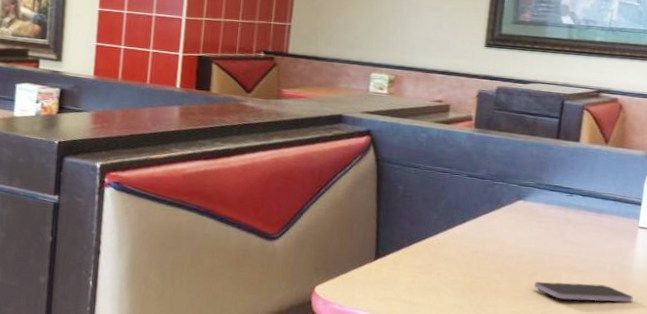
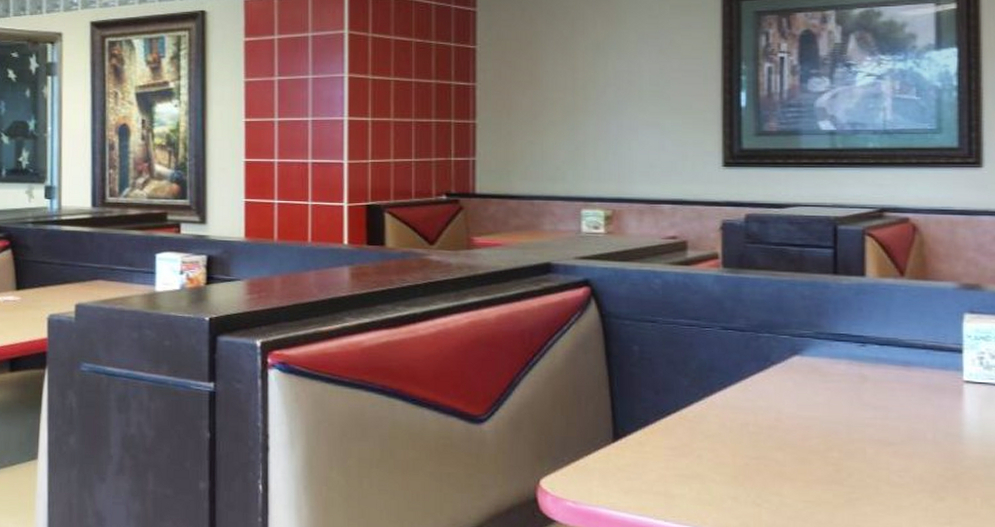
smartphone: present [533,281,633,302] -> none [829,459,971,483]

